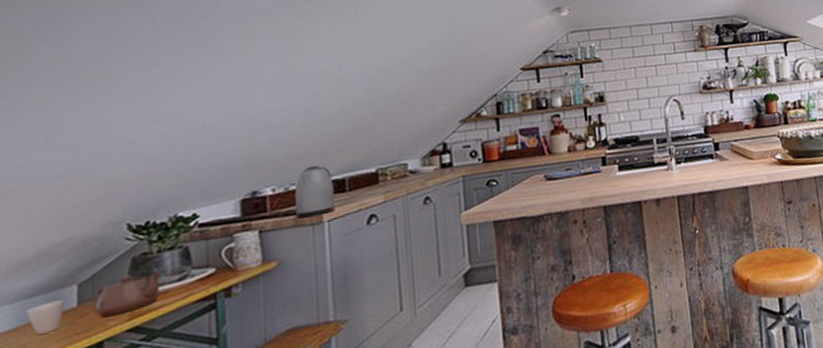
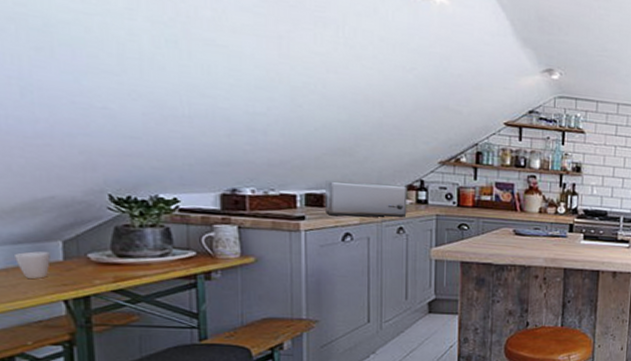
teapot: present [94,270,162,318] -> none [80,242,144,276]
kettle: present [295,165,335,219] -> none [274,176,312,224]
toaster: none [347,152,432,200] -> present [326,180,408,219]

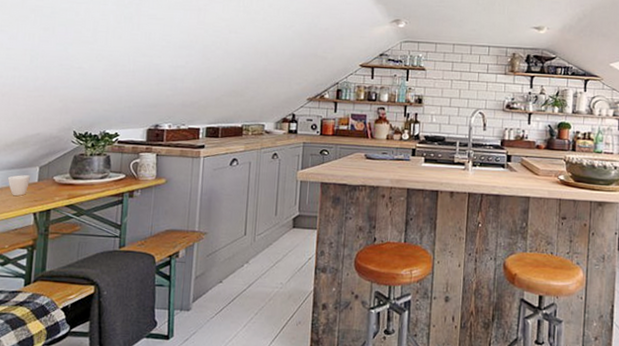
toaster: present [326,180,408,219] -> none [220,116,282,146]

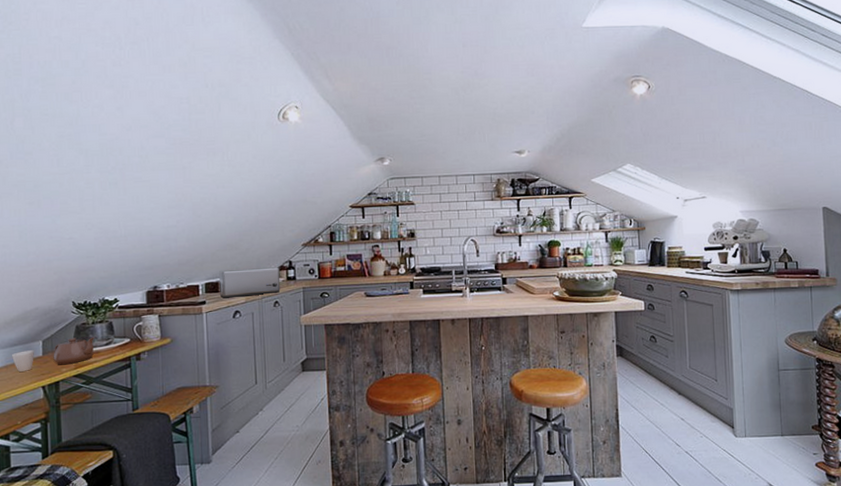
teapot: none [47,167,92,194] -> present [53,337,95,365]
toaster: none [220,116,282,146] -> present [219,267,280,299]

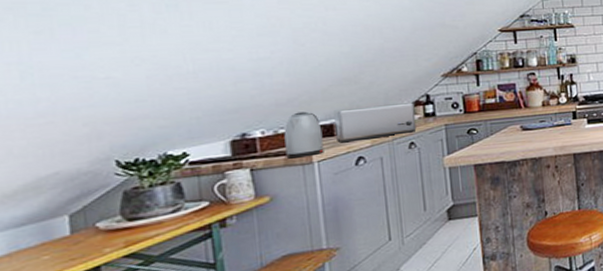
cup: present [12,349,34,373] -> none [18,228,57,261]
teapot: present [53,337,95,365] -> none [88,203,155,245]
kettle: none [183,271,211,309] -> present [284,111,324,159]

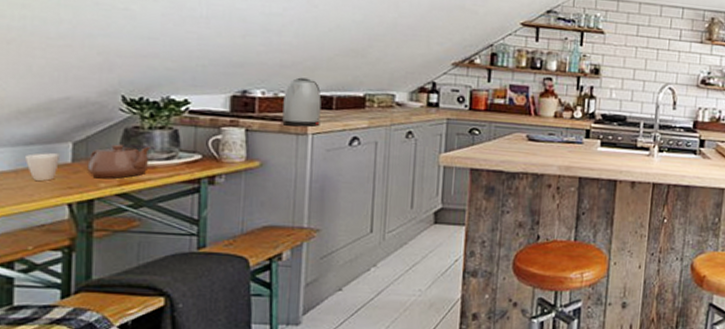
cup: none [18,228,57,261] -> present [25,152,59,182]
teapot: none [88,203,155,245] -> present [87,144,152,179]
toaster: present [334,102,417,143] -> none [334,82,419,122]

